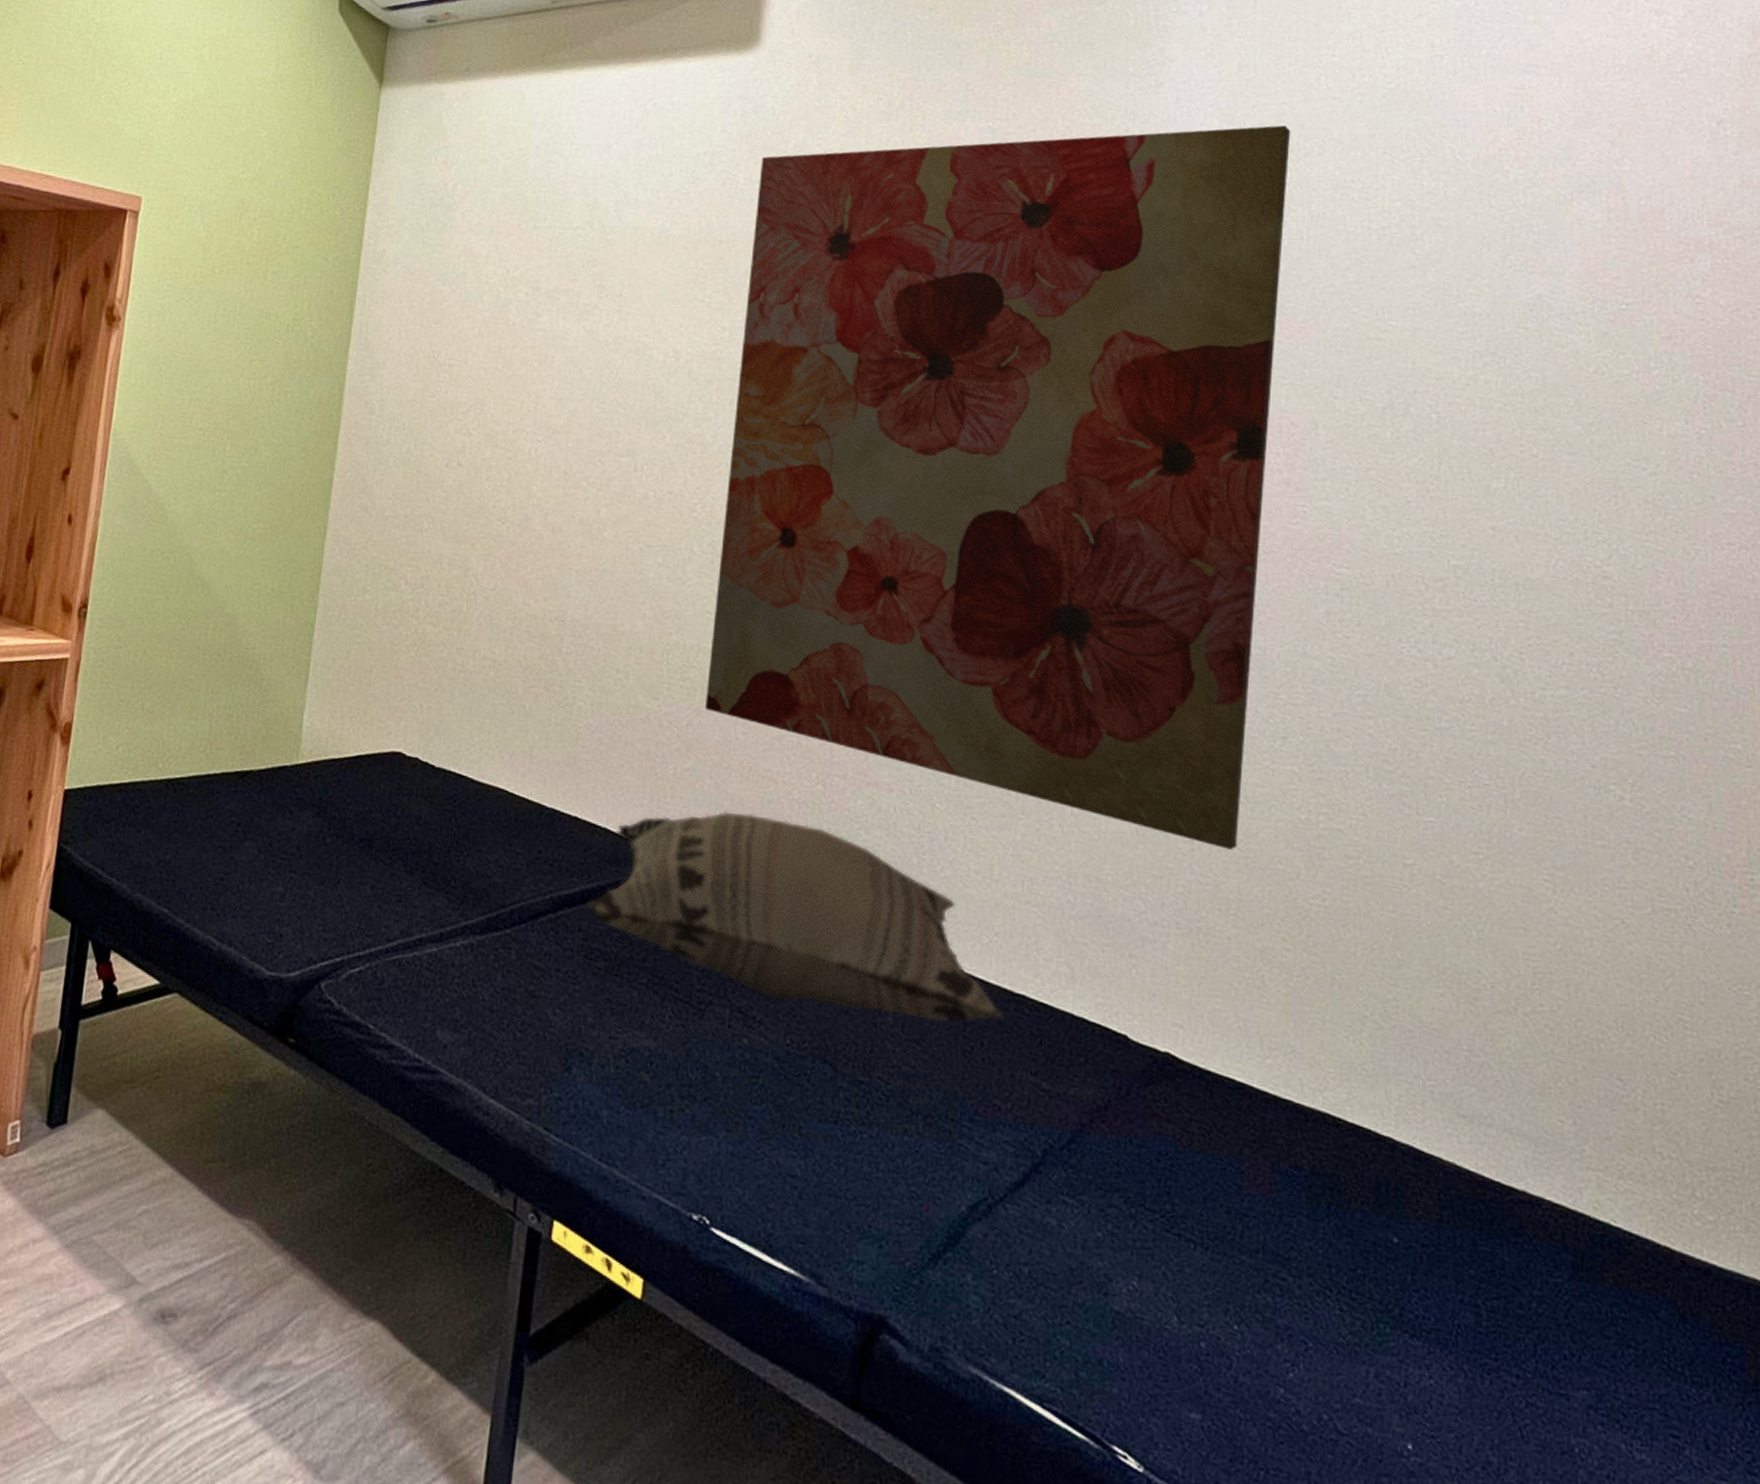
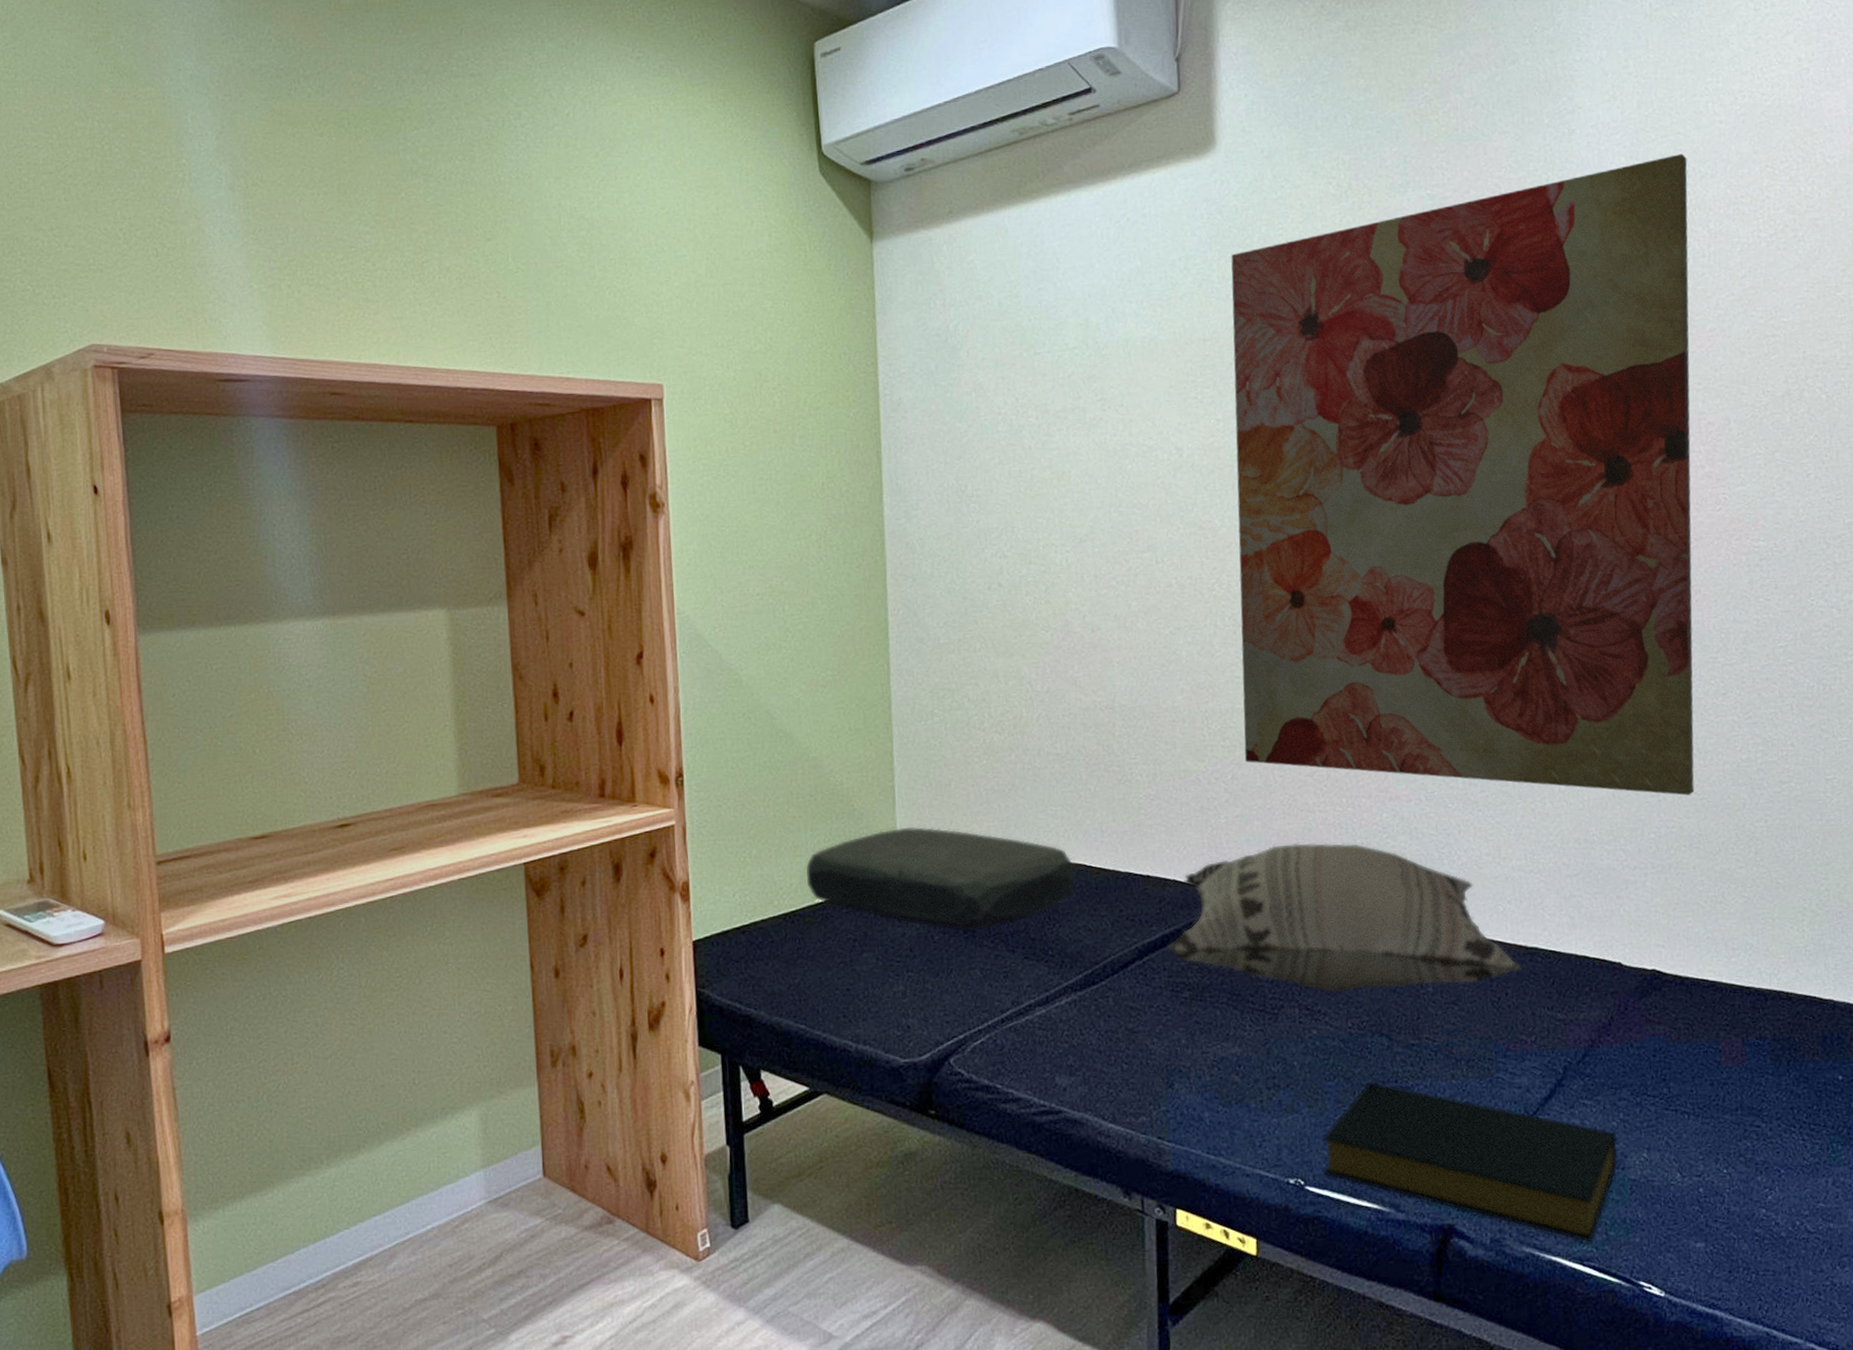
cushion: none [198,708,497,843] -> present [805,826,1077,932]
hardback book: none [734,1116,1102,1380] -> present [1322,1082,1618,1243]

